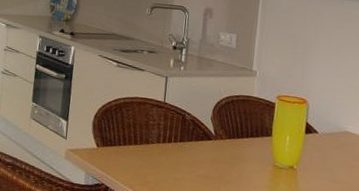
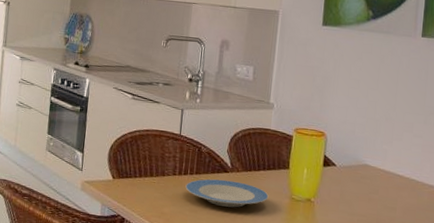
plate: none [169,146,252,176] -> present [185,178,269,208]

